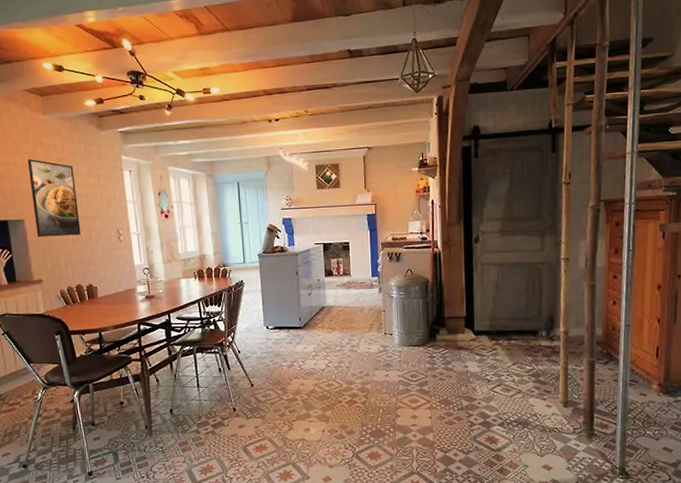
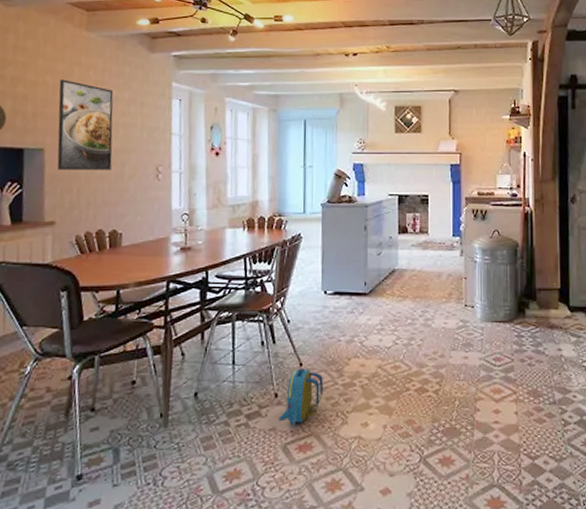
backpack: none [238,388,272,434] -> present [278,368,324,428]

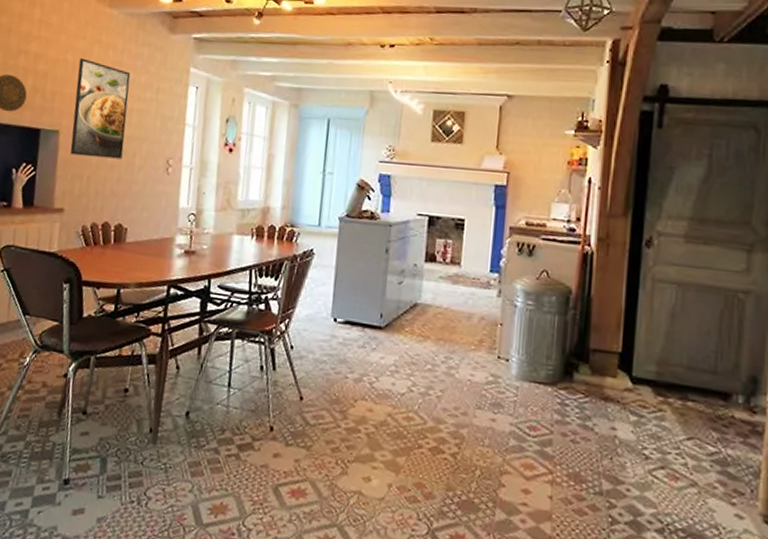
backpack: present [278,368,324,428] -> none [272,402,325,468]

